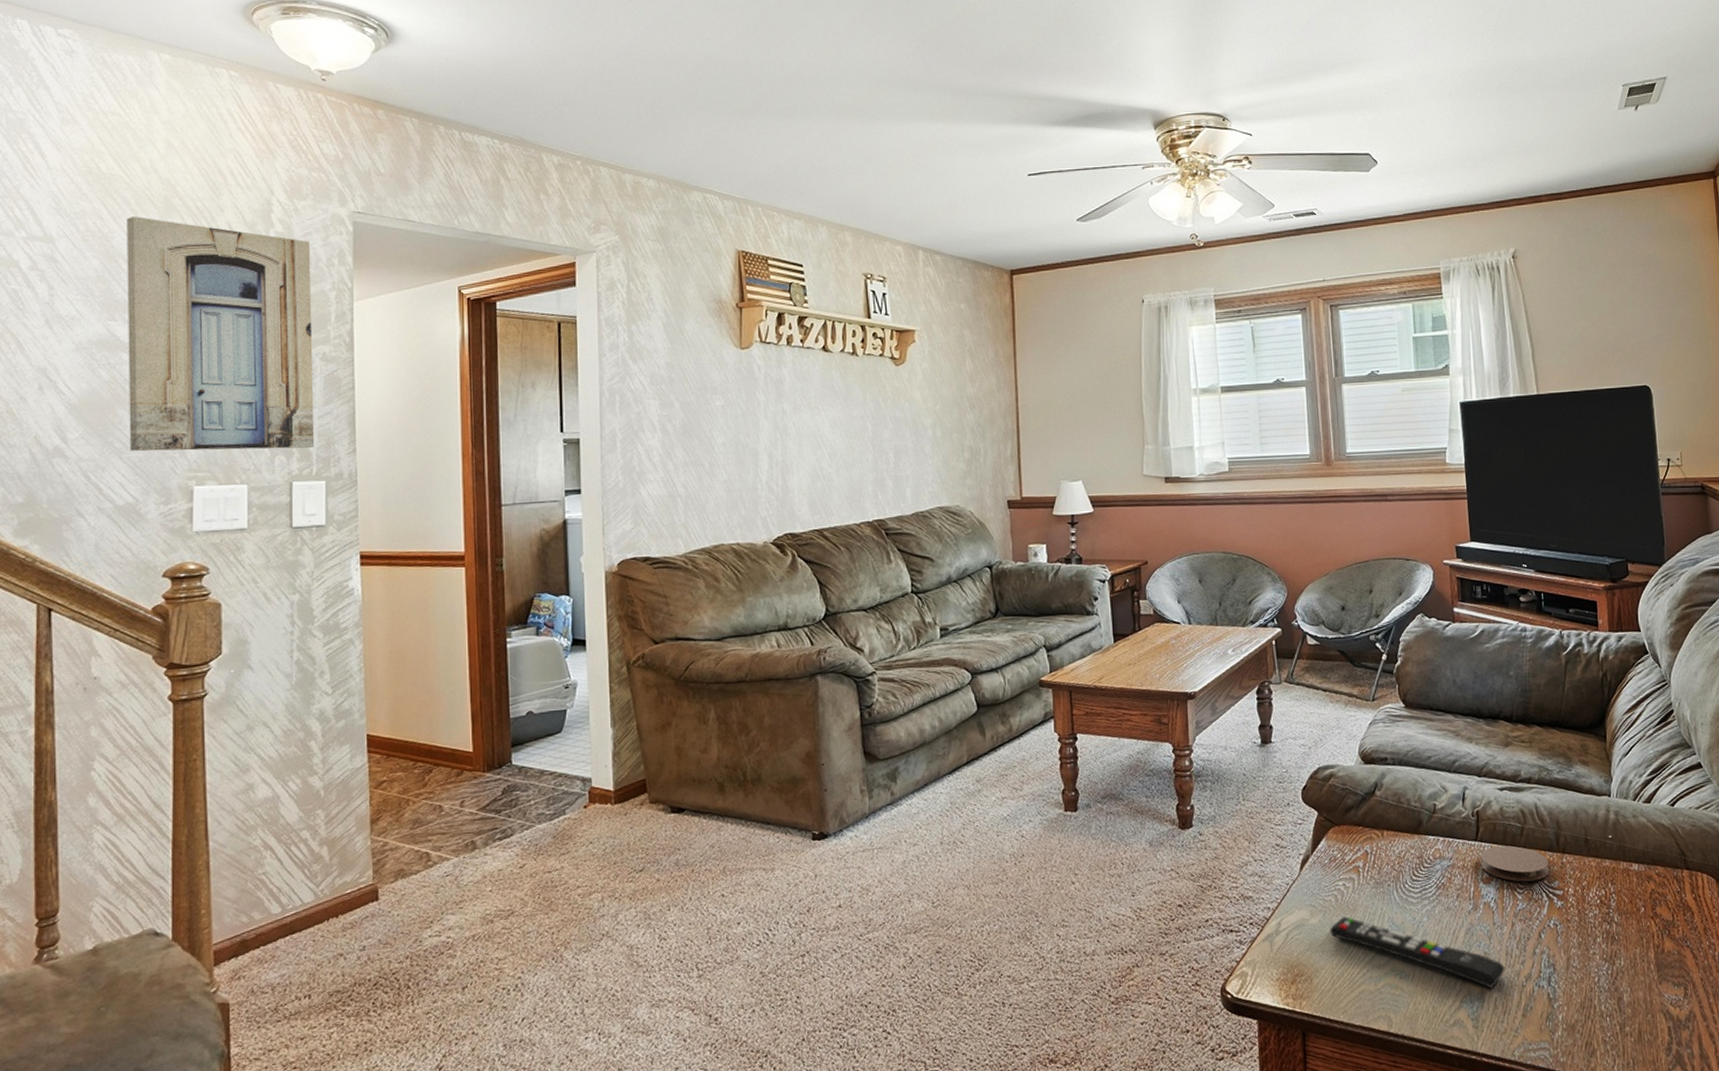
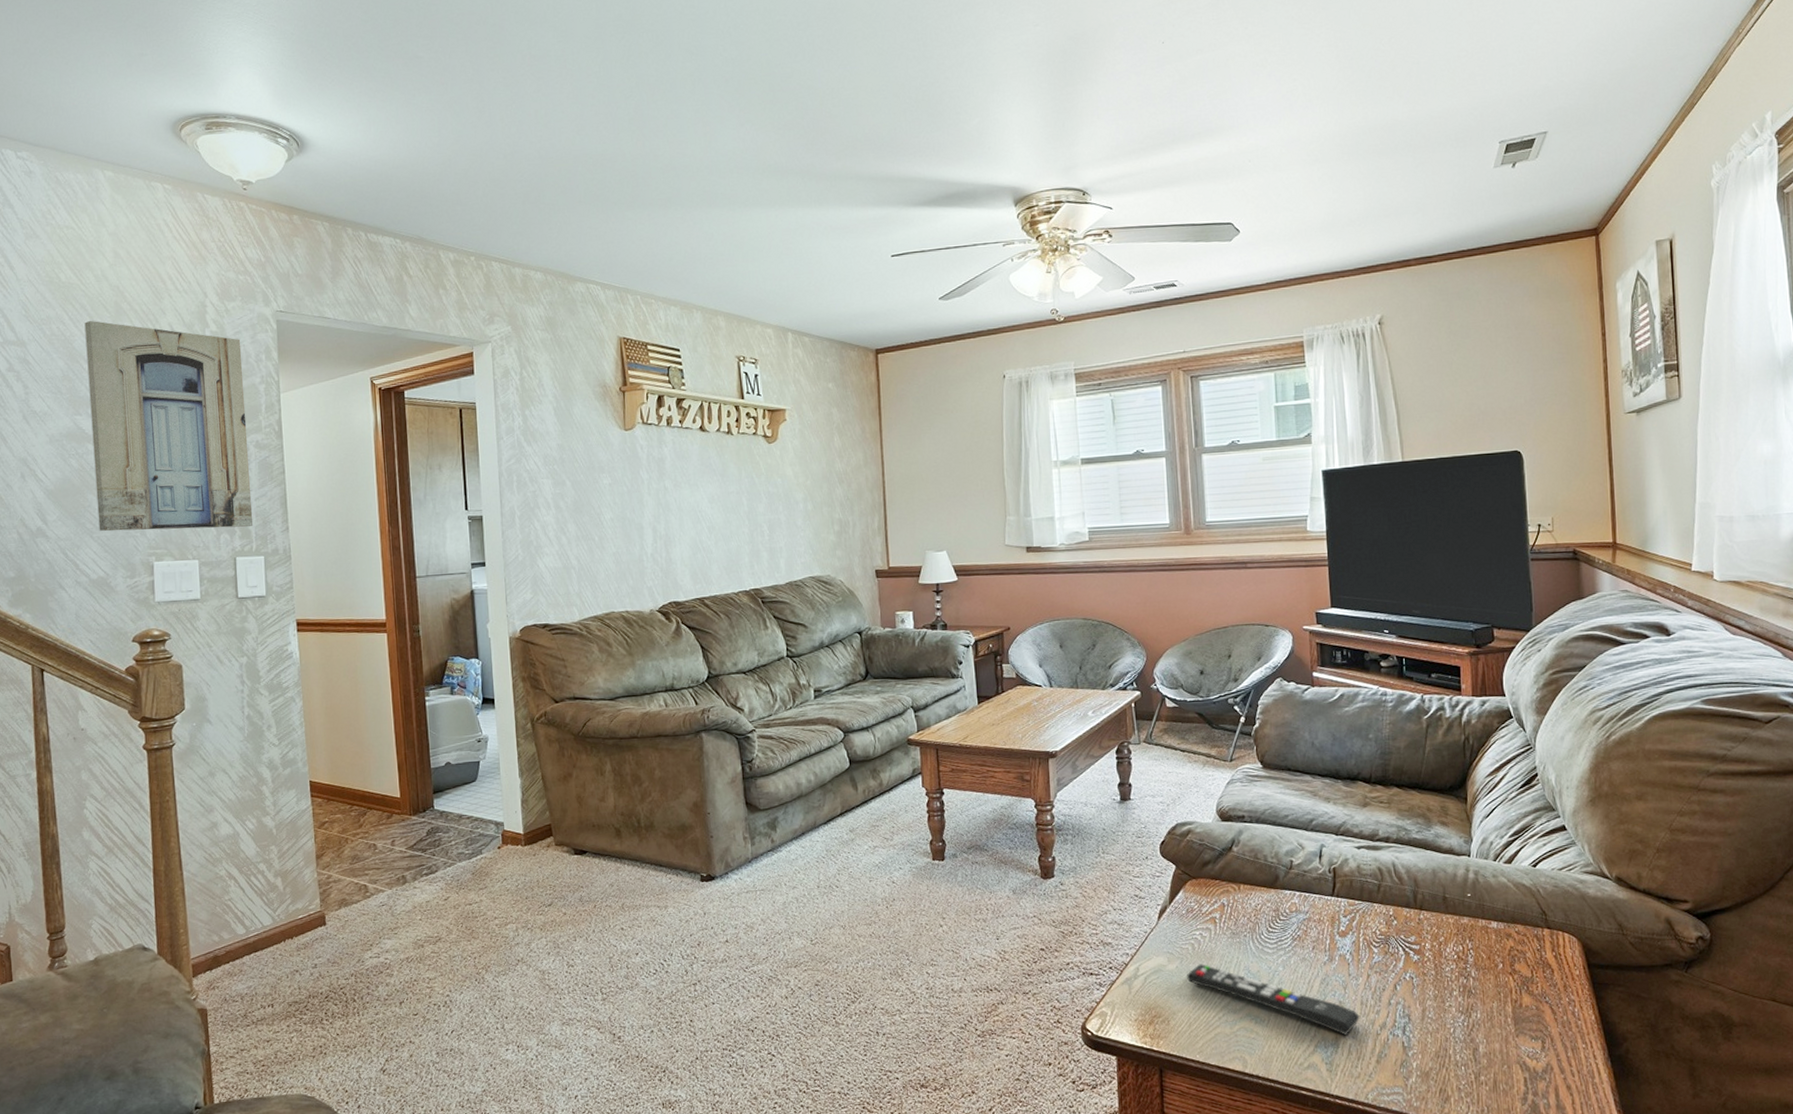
coaster: present [1480,845,1550,882] -> none [1336,901,1407,936]

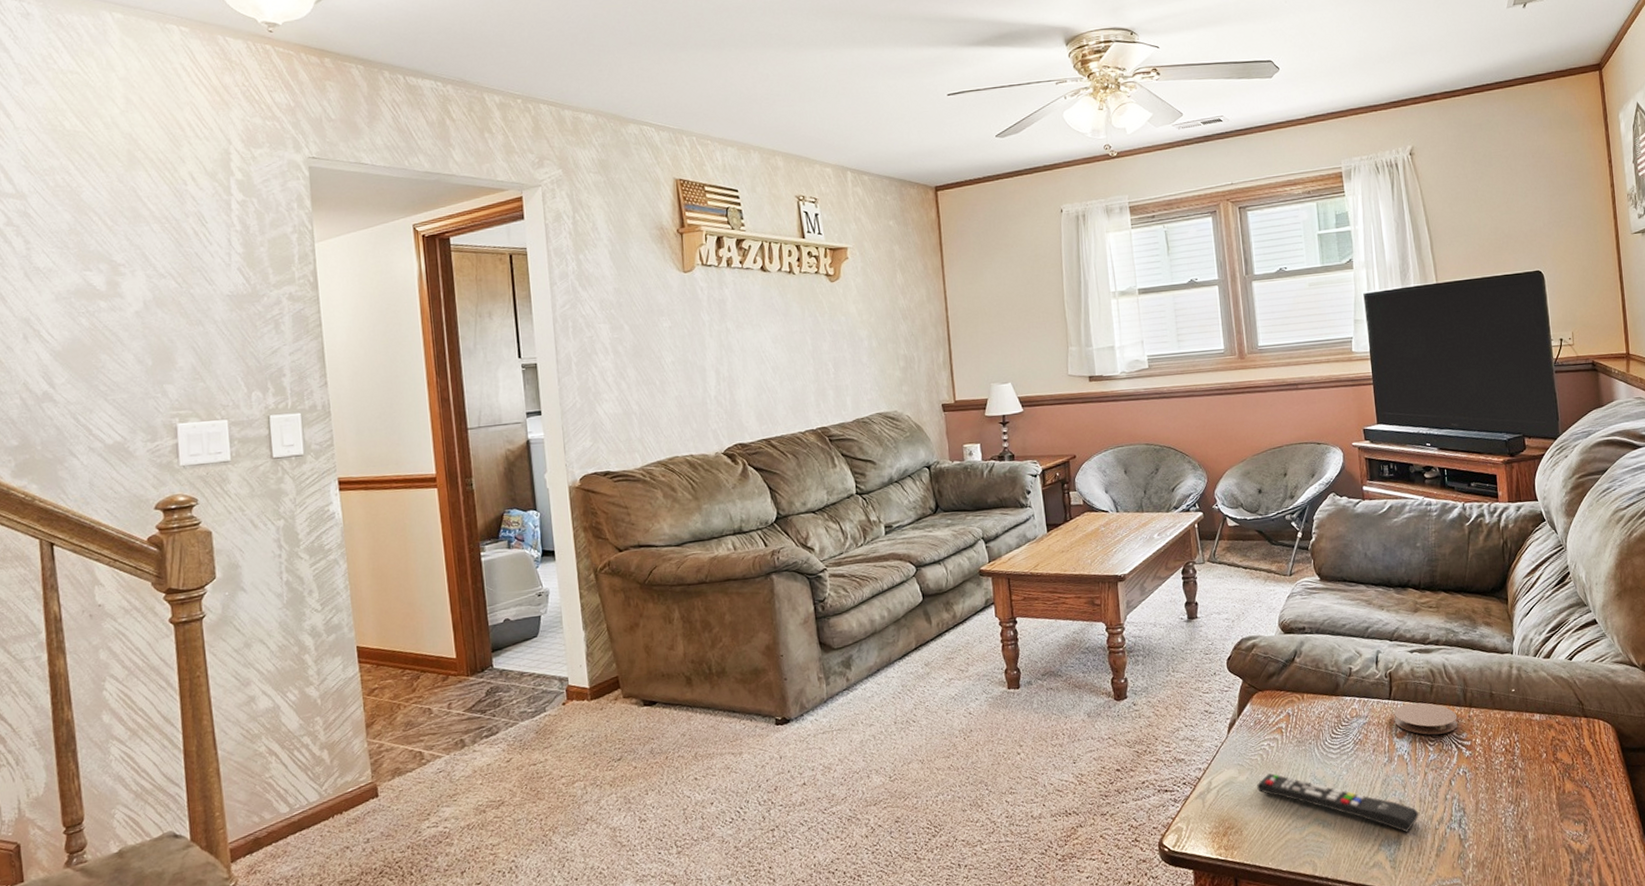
wall art: present [84,320,254,531] -> none [93,170,288,393]
coaster: none [1336,901,1407,936] -> present [1393,702,1458,735]

